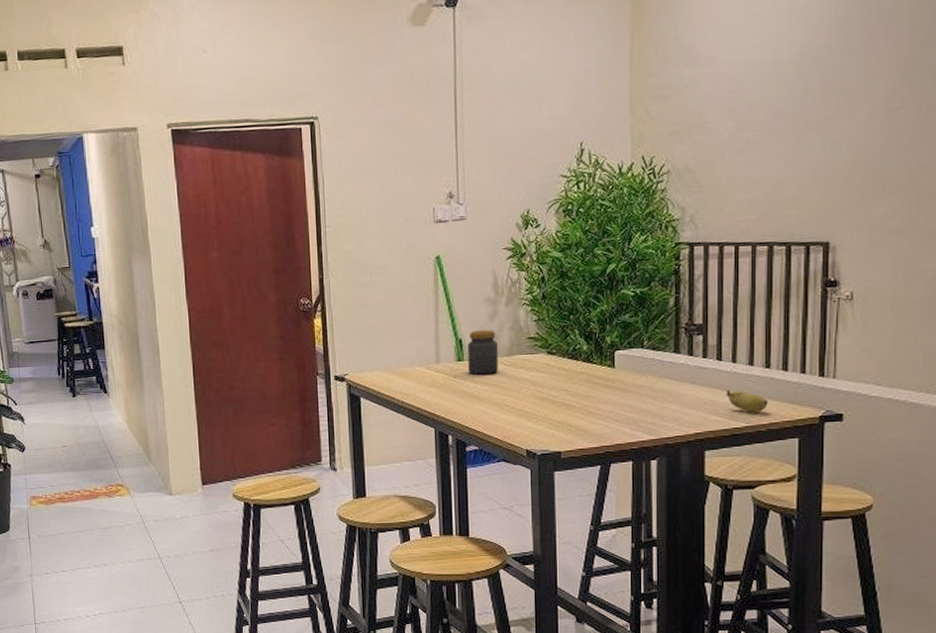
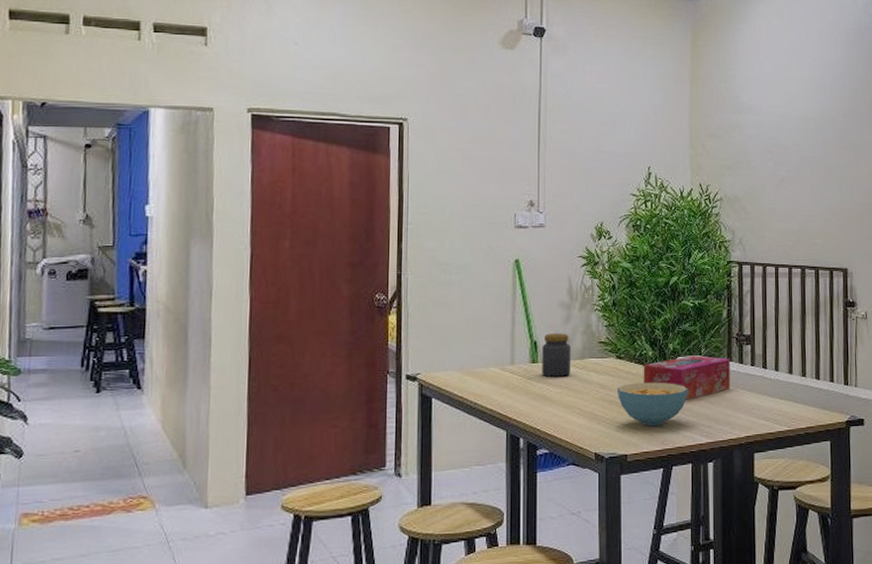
cereal bowl: none [548,377,628,423] -> present [617,382,688,427]
tissue box: none [577,348,677,397] -> present [643,355,730,401]
banana: present [726,390,768,413] -> none [771,396,805,417]

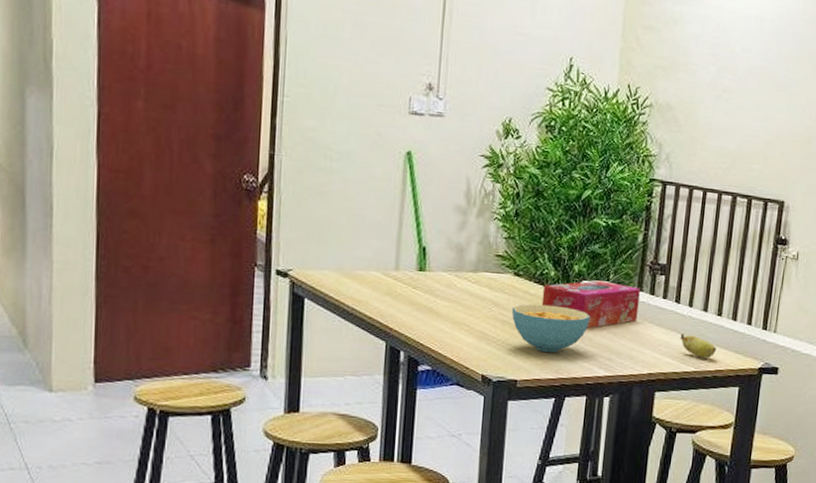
jar: present [542,333,570,377] -> none [429,240,464,290]
banana: none [771,396,805,417] -> present [680,333,717,359]

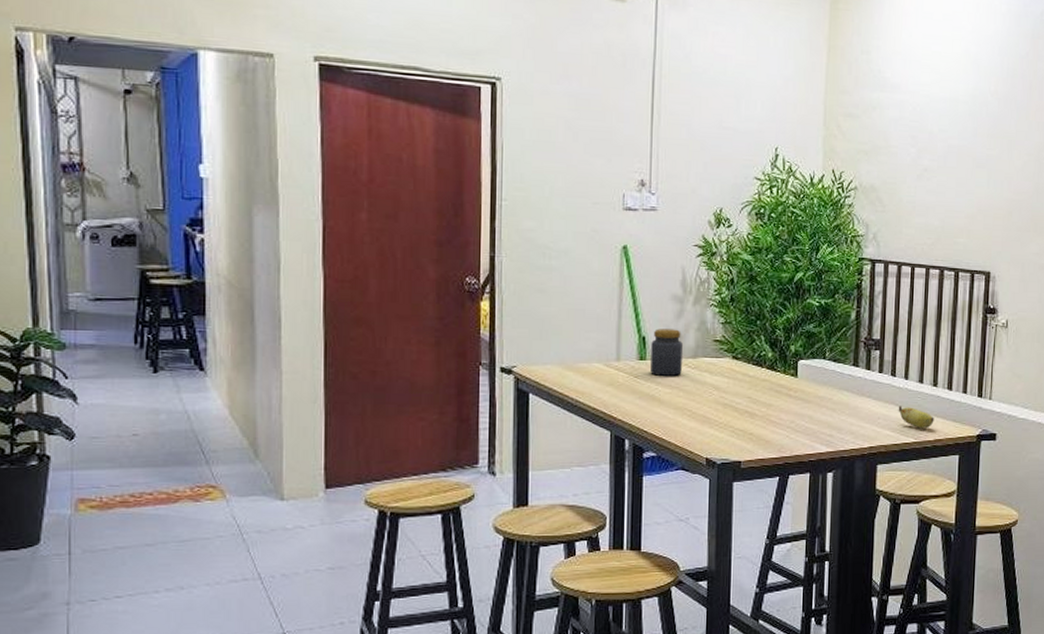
jar: none [429,240,464,290] -> present [650,329,682,376]
cereal bowl: present [511,304,591,353] -> none [732,385,810,433]
tissue box: present [541,280,640,329] -> none [761,359,856,407]

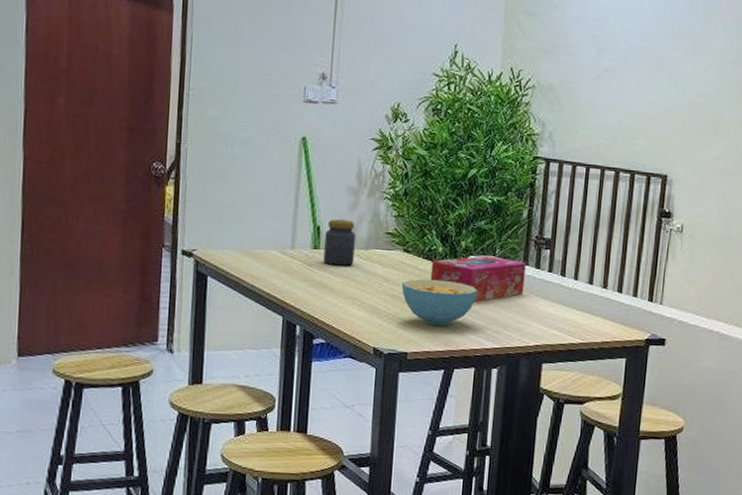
cereal bowl: none [732,385,810,433] -> present [401,279,478,326]
tissue box: none [761,359,856,407] -> present [430,255,526,303]
banana: present [898,406,934,429] -> none [566,306,603,330]

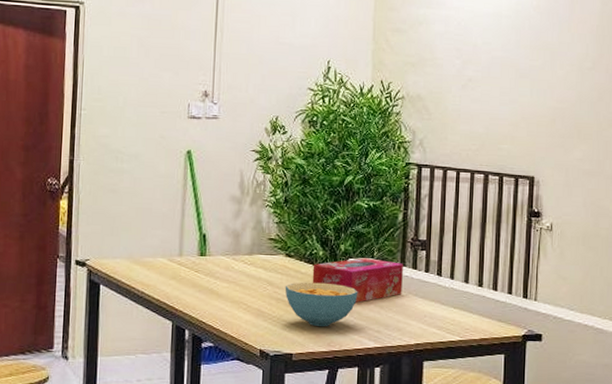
jar: present [323,219,355,266] -> none [210,227,240,271]

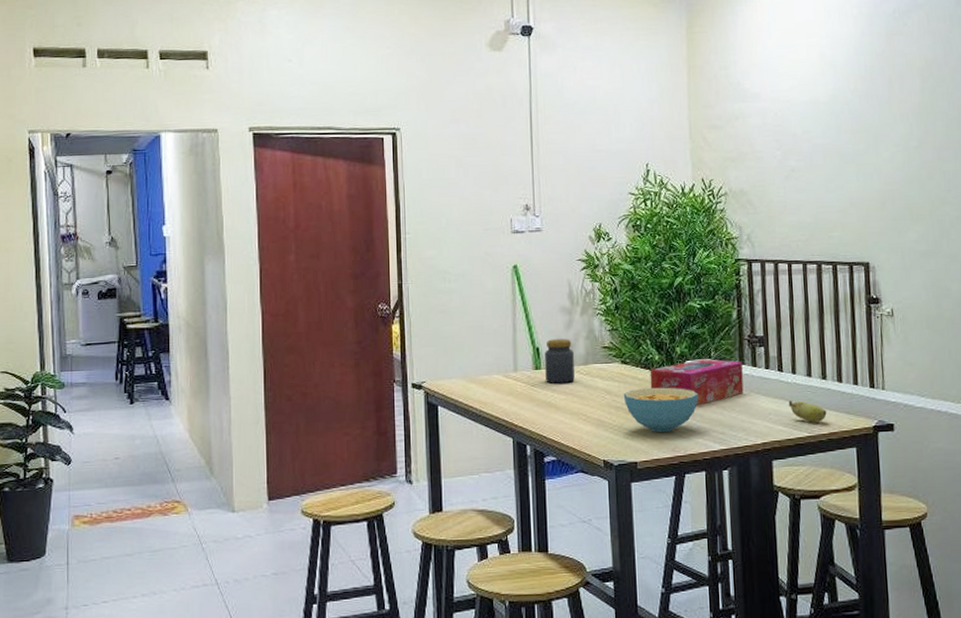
jar: none [210,227,240,271] -> present [545,339,575,384]
banana: none [444,304,480,328] -> present [788,400,827,423]

